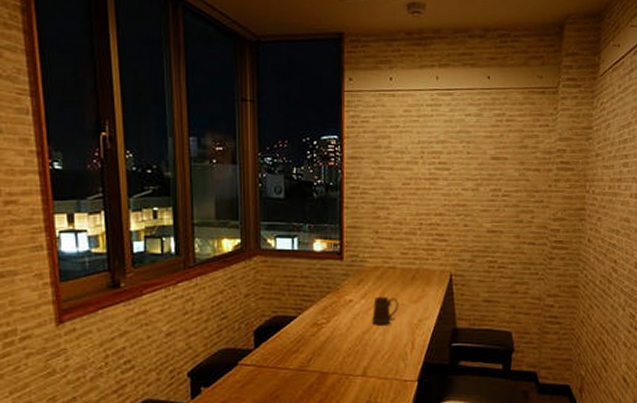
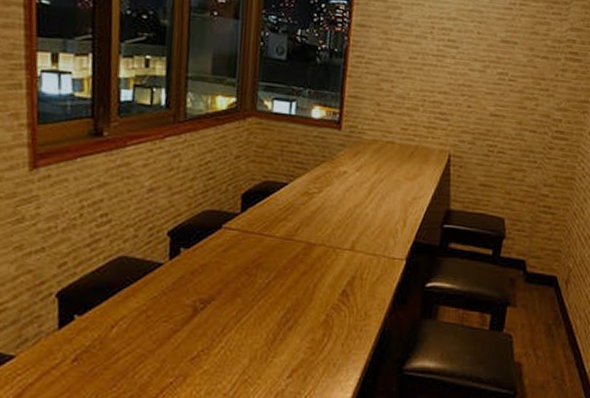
beer mug: present [372,296,399,325] -> none [365,170,395,201]

